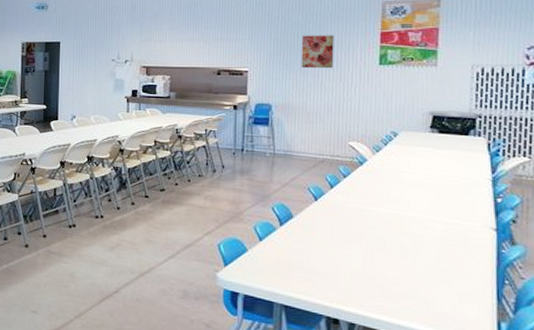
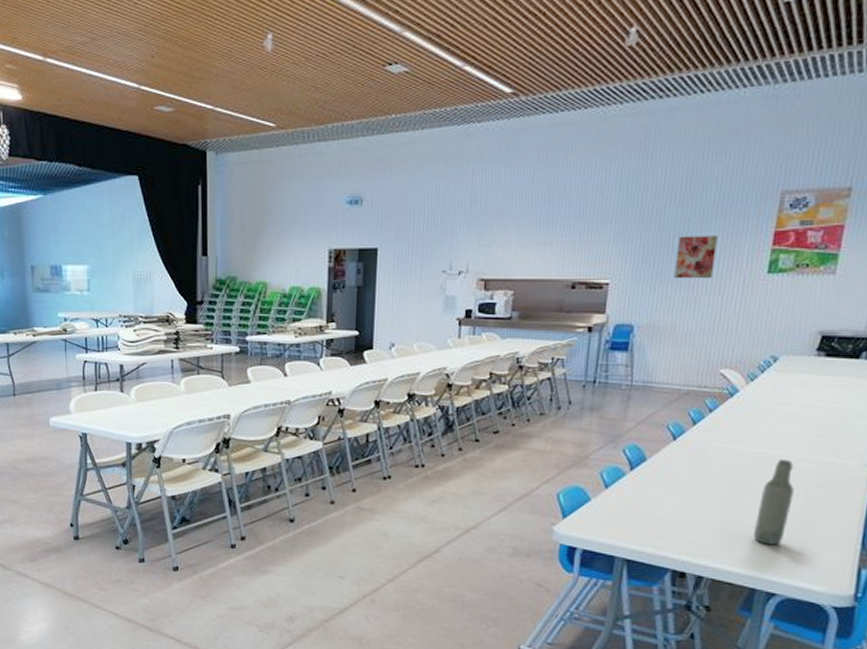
bottle: none [396,220,428,297] -> present [754,460,794,545]

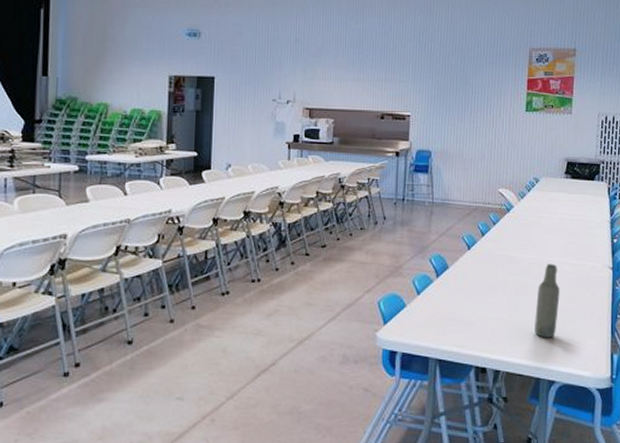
wall art: present [674,236,718,279] -> none [459,79,488,115]

